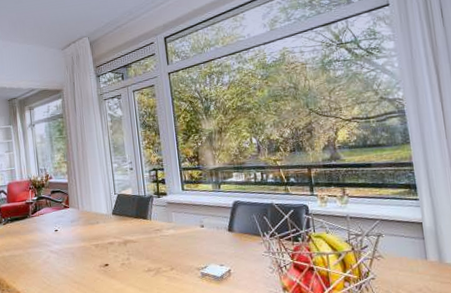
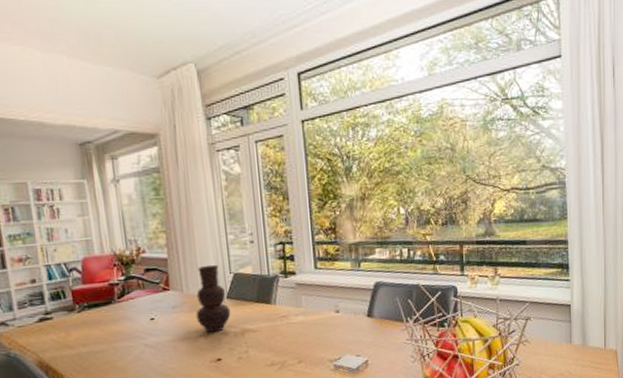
vase: none [88,187,116,243] -> present [195,264,231,333]

